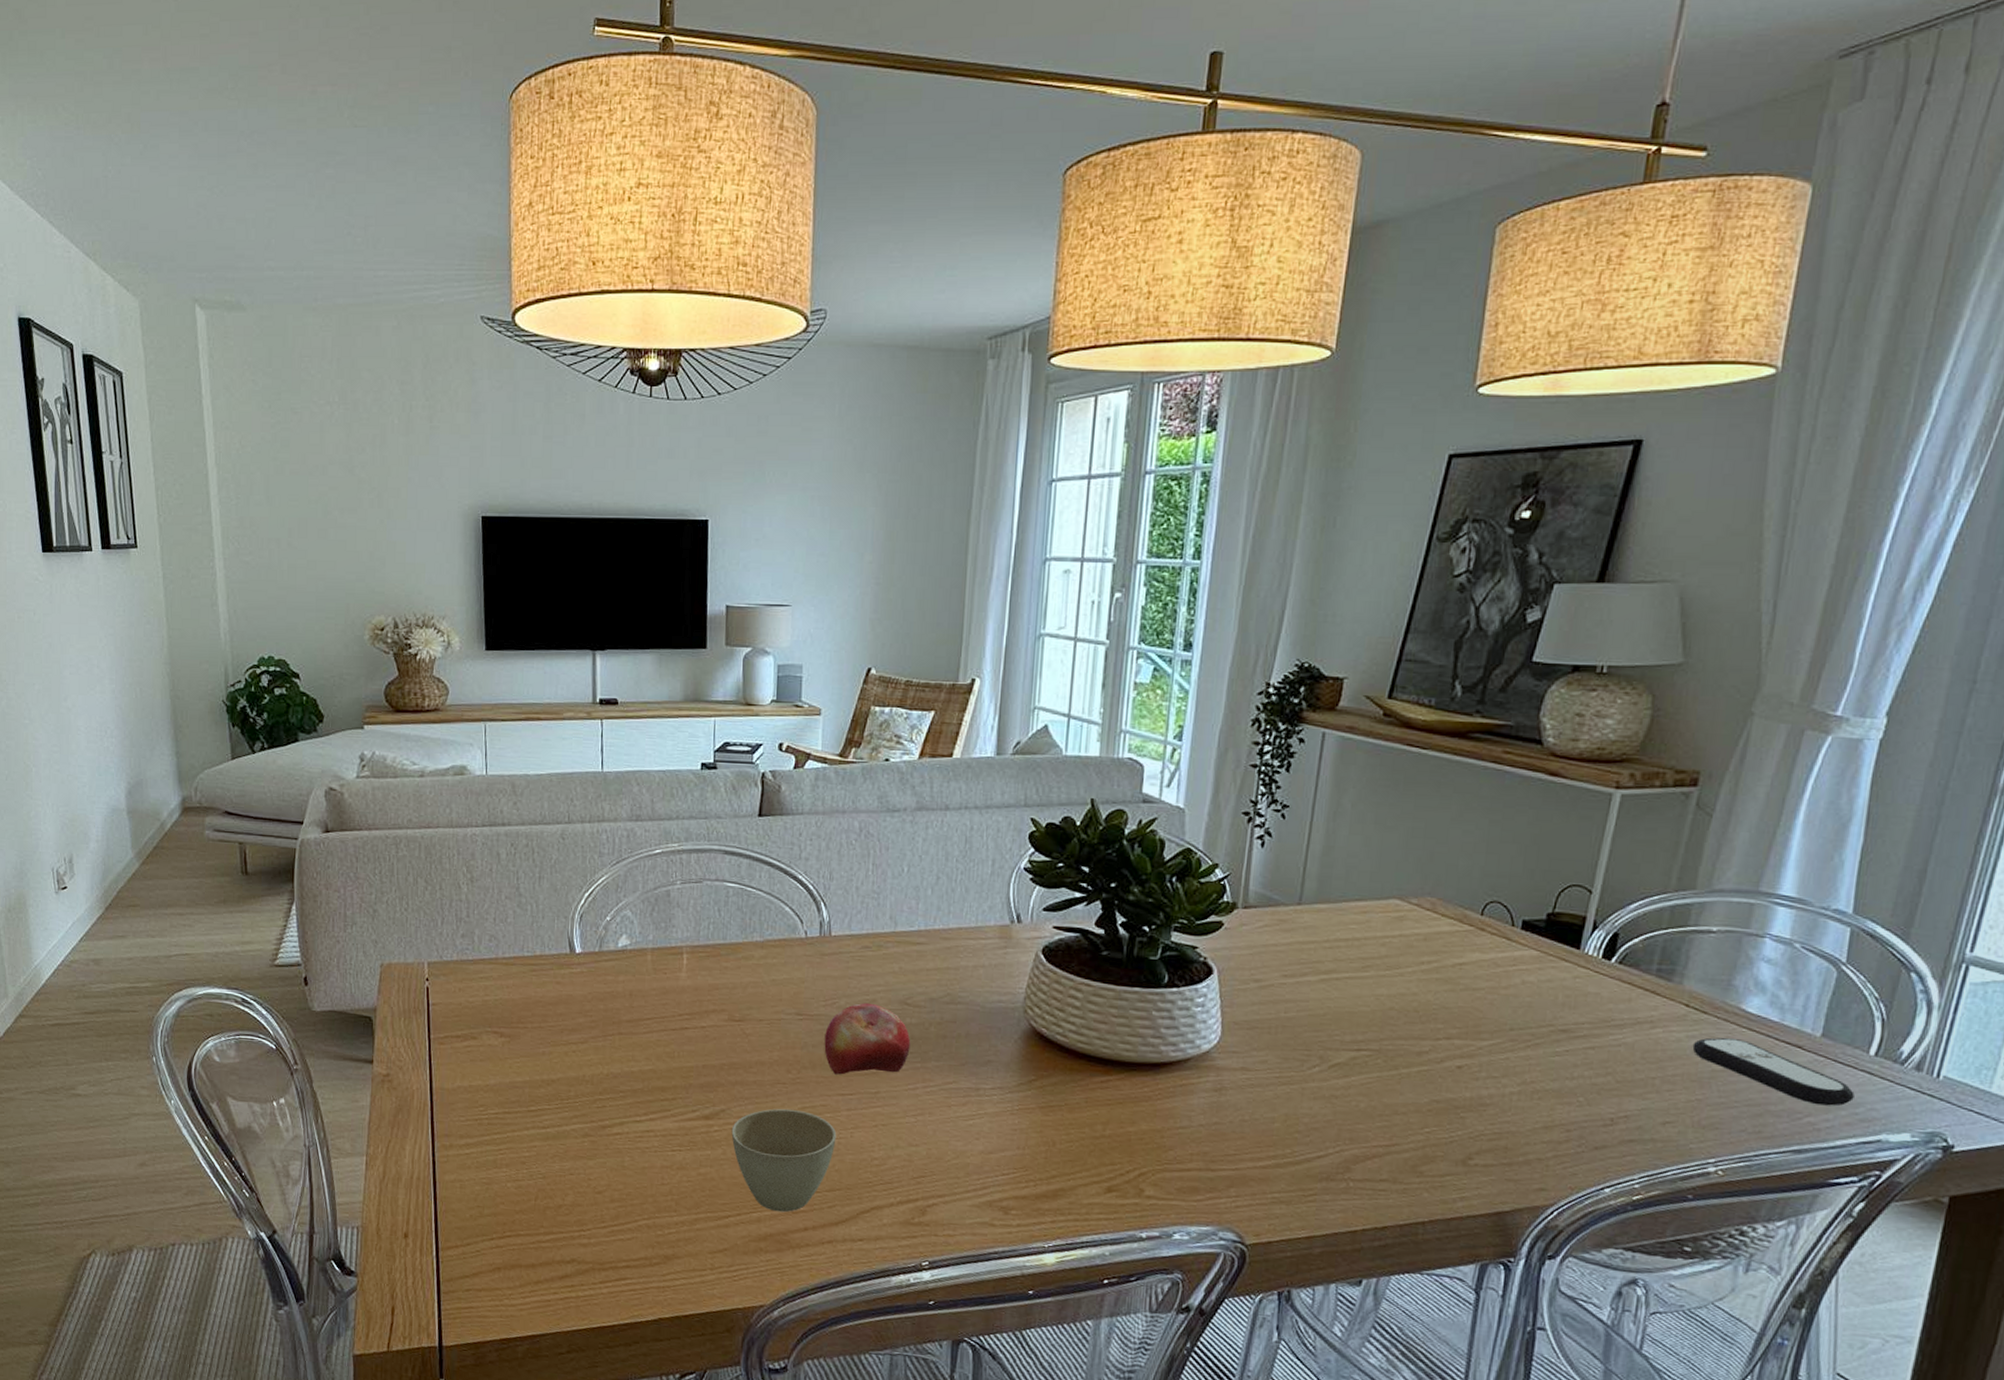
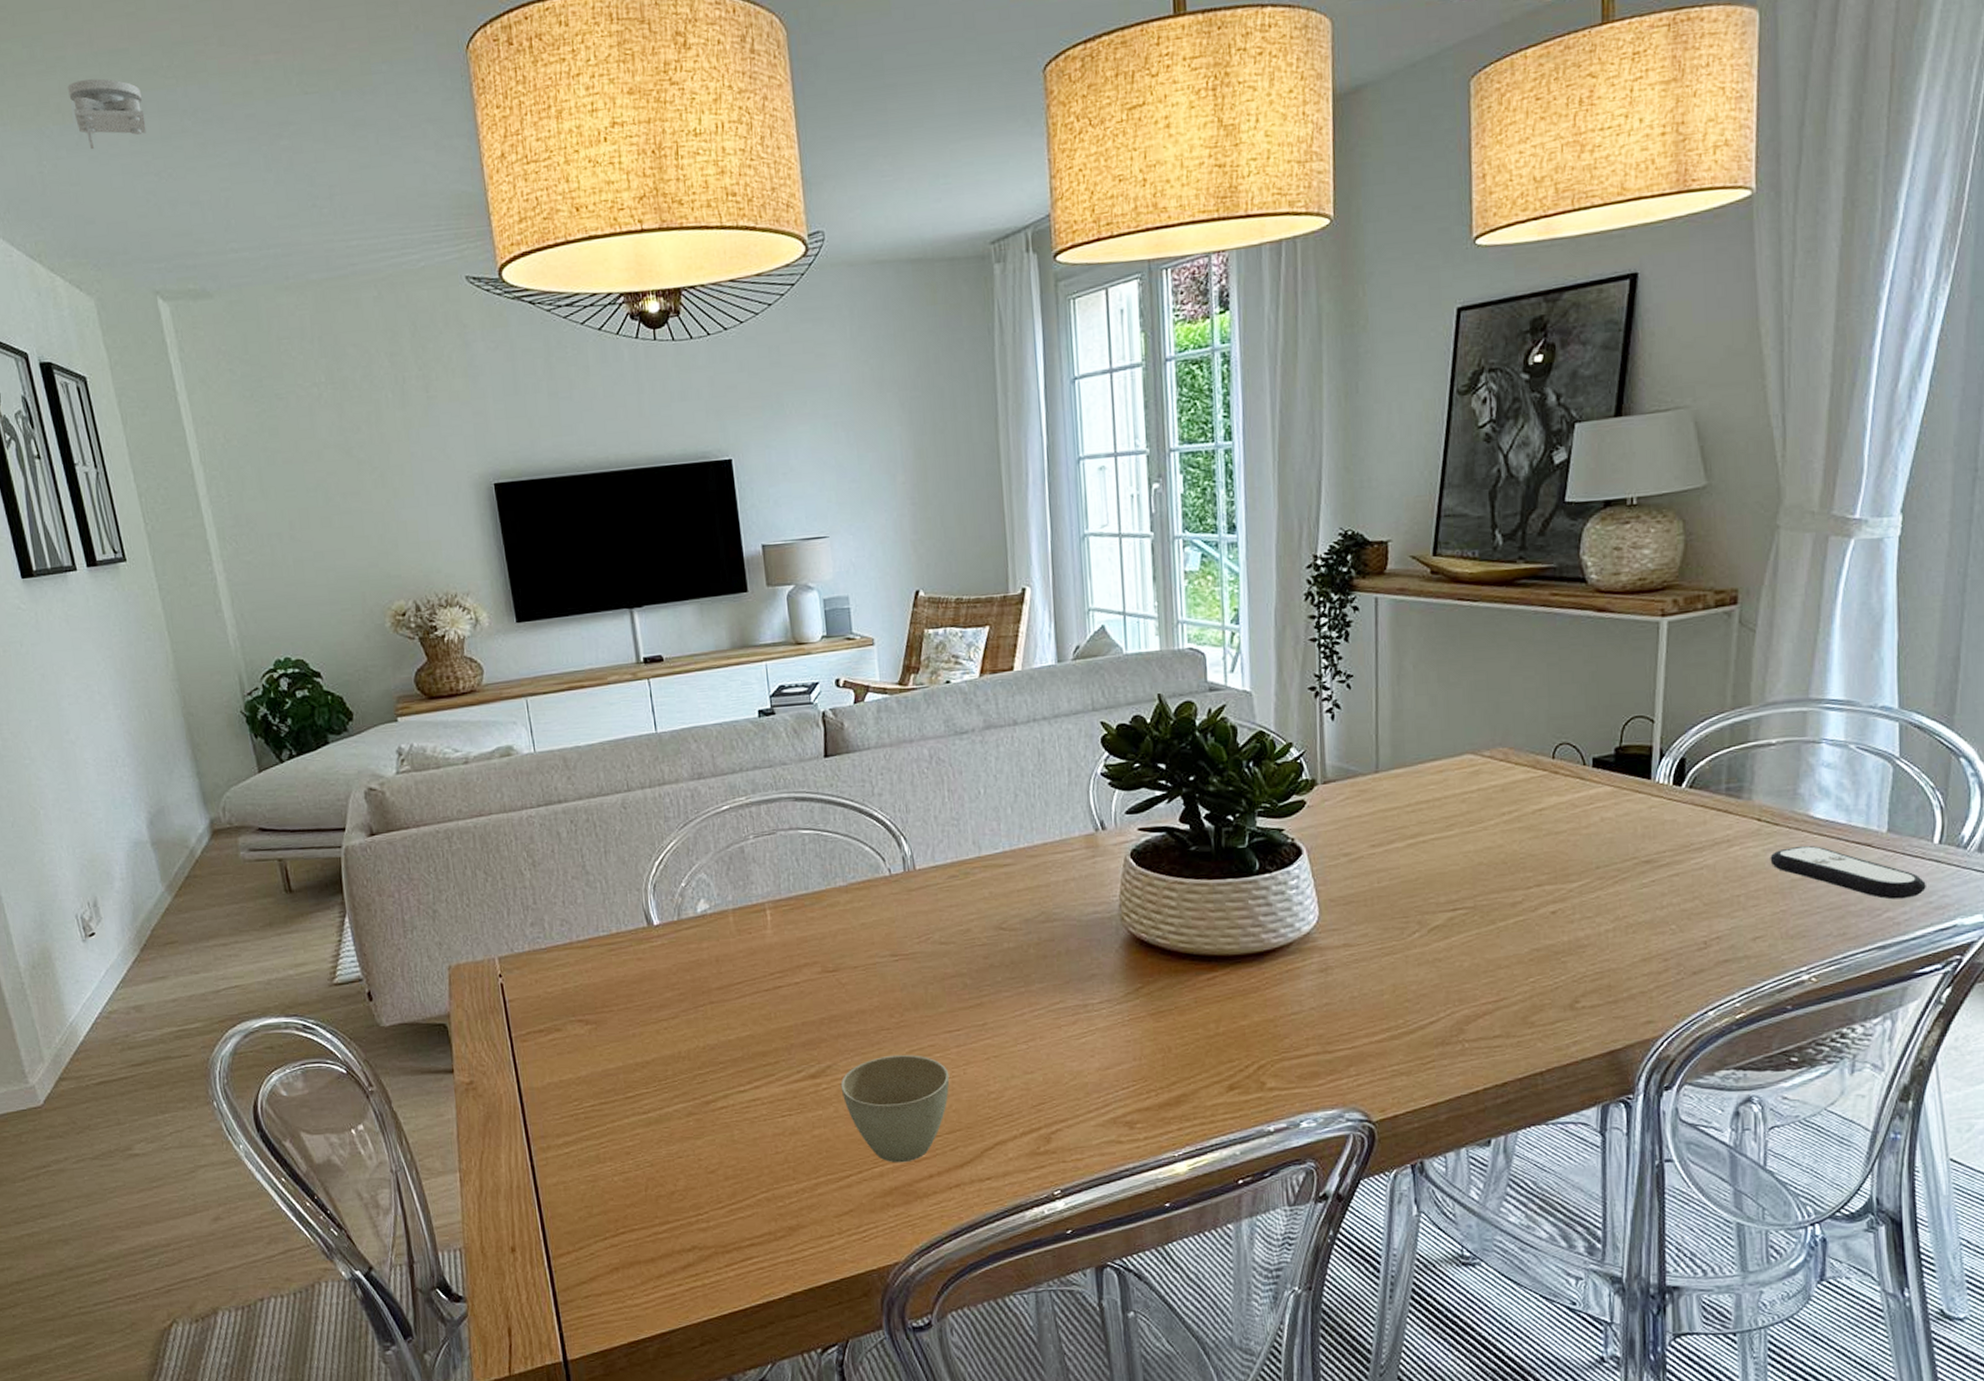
smoke detector: none [139,94,205,160] -> present [68,78,147,150]
fruit: present [824,1002,911,1075] -> none [923,933,1012,1012]

